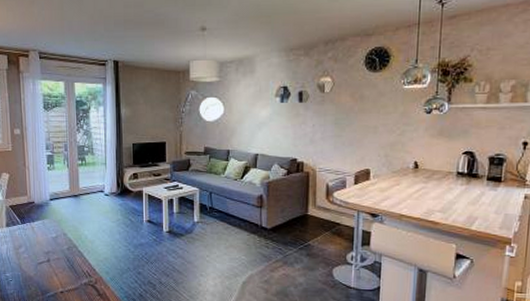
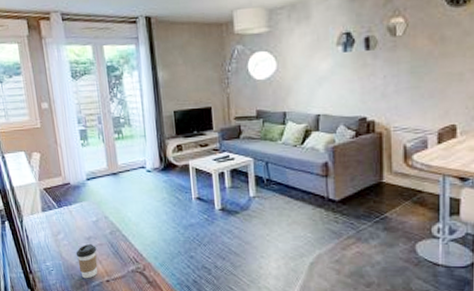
coffee cup: none [34,258,54,290] -> present [76,244,98,279]

